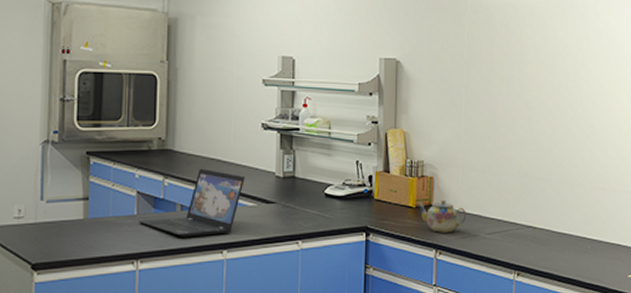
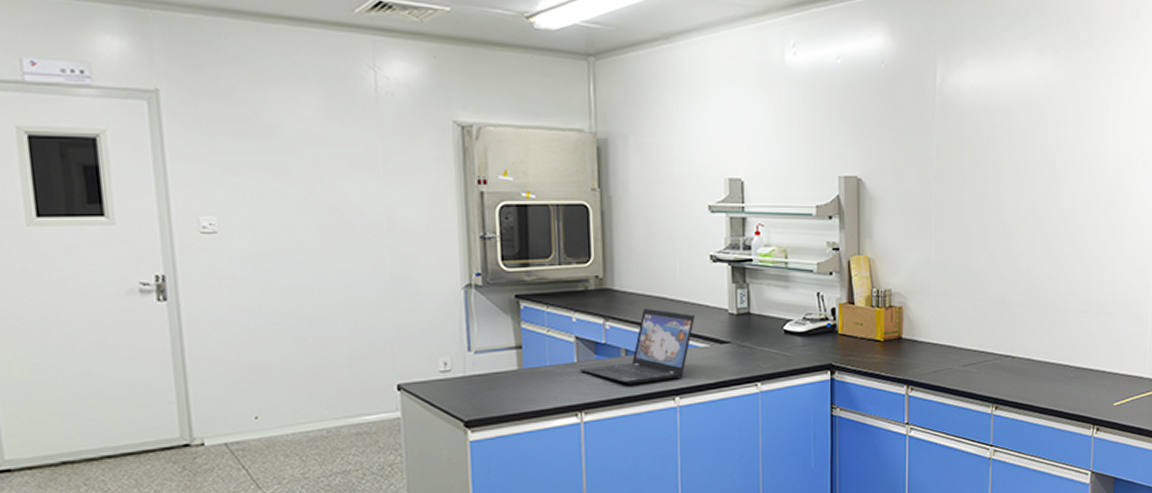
teapot: present [417,199,467,233] -> none [885,331,940,367]

